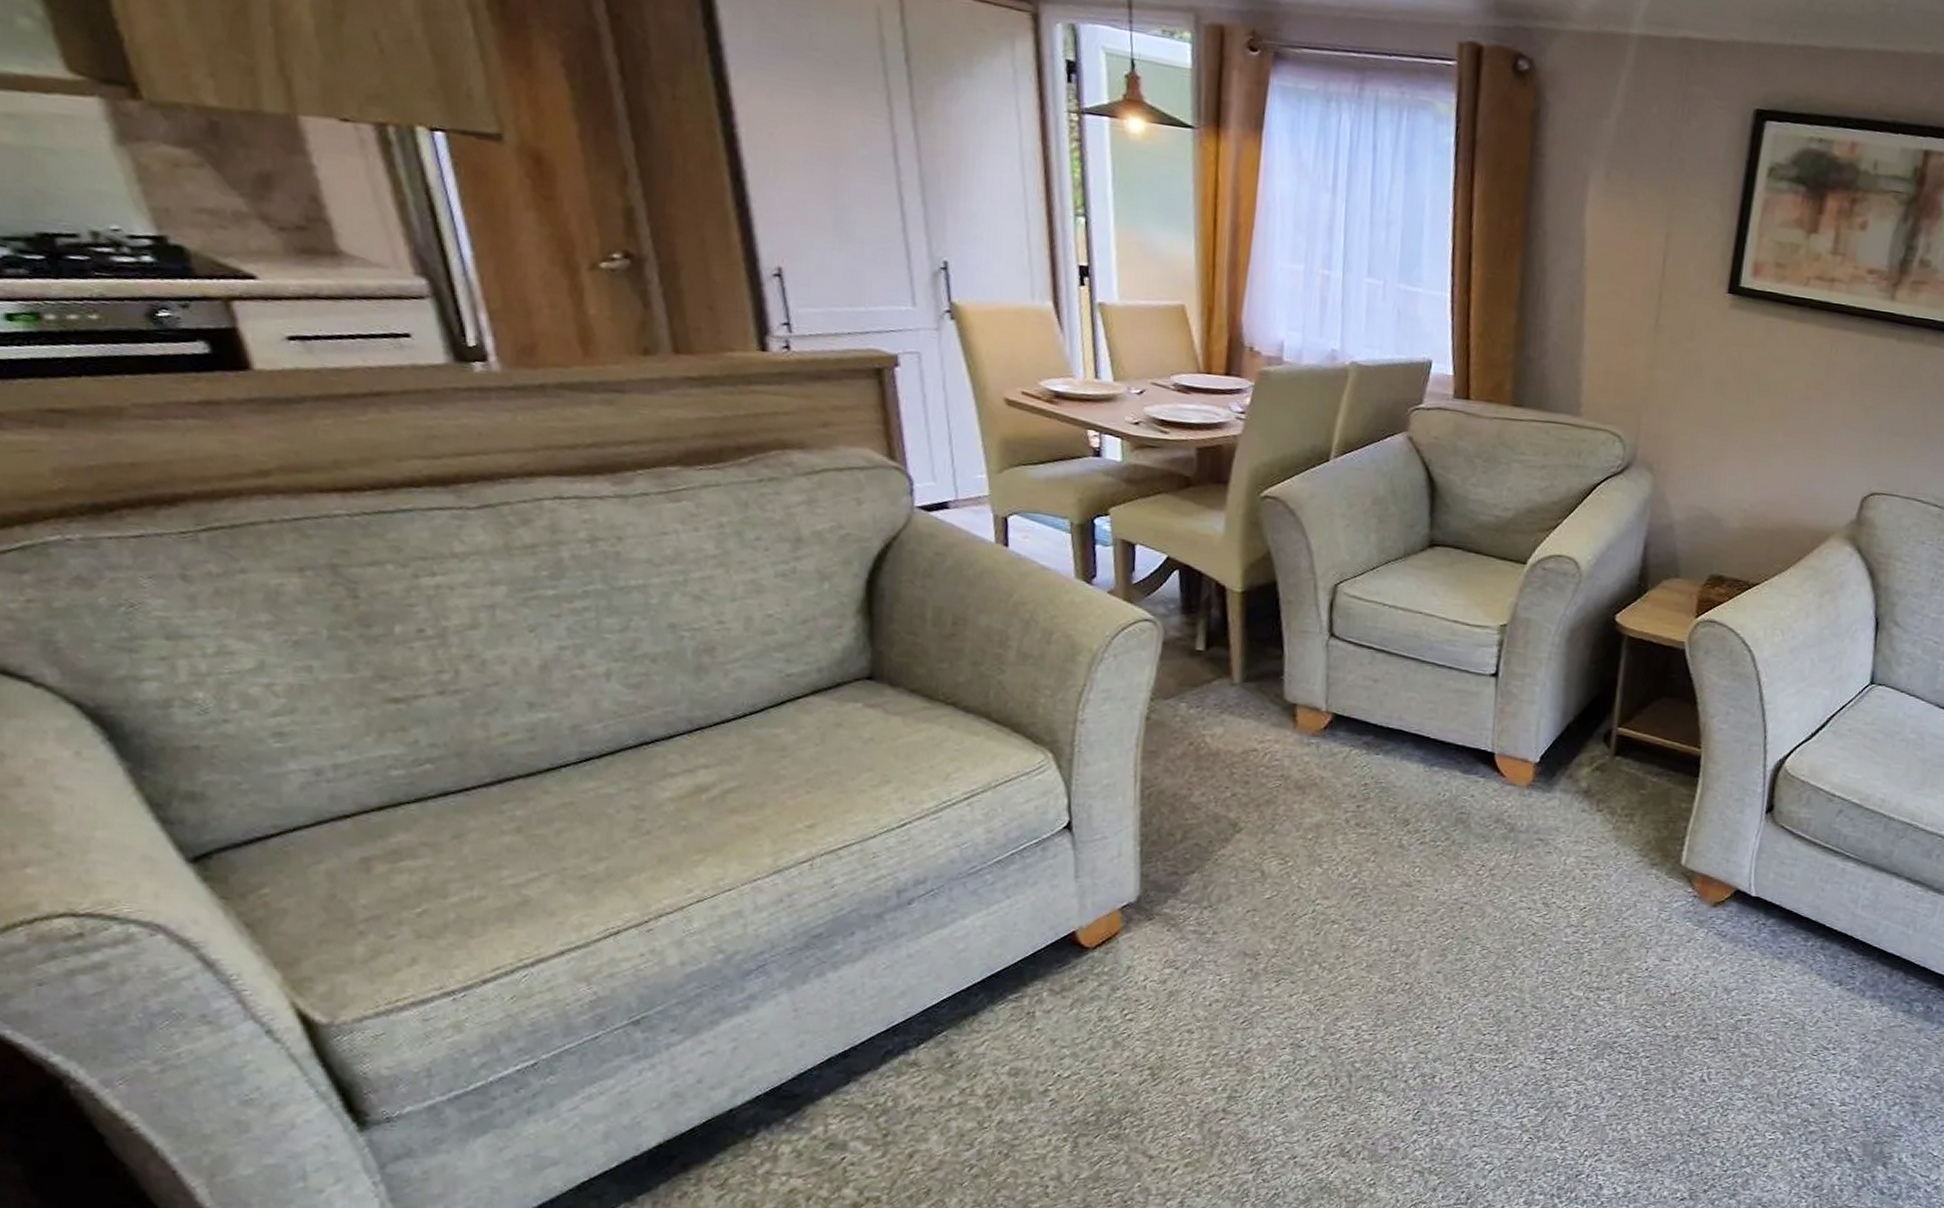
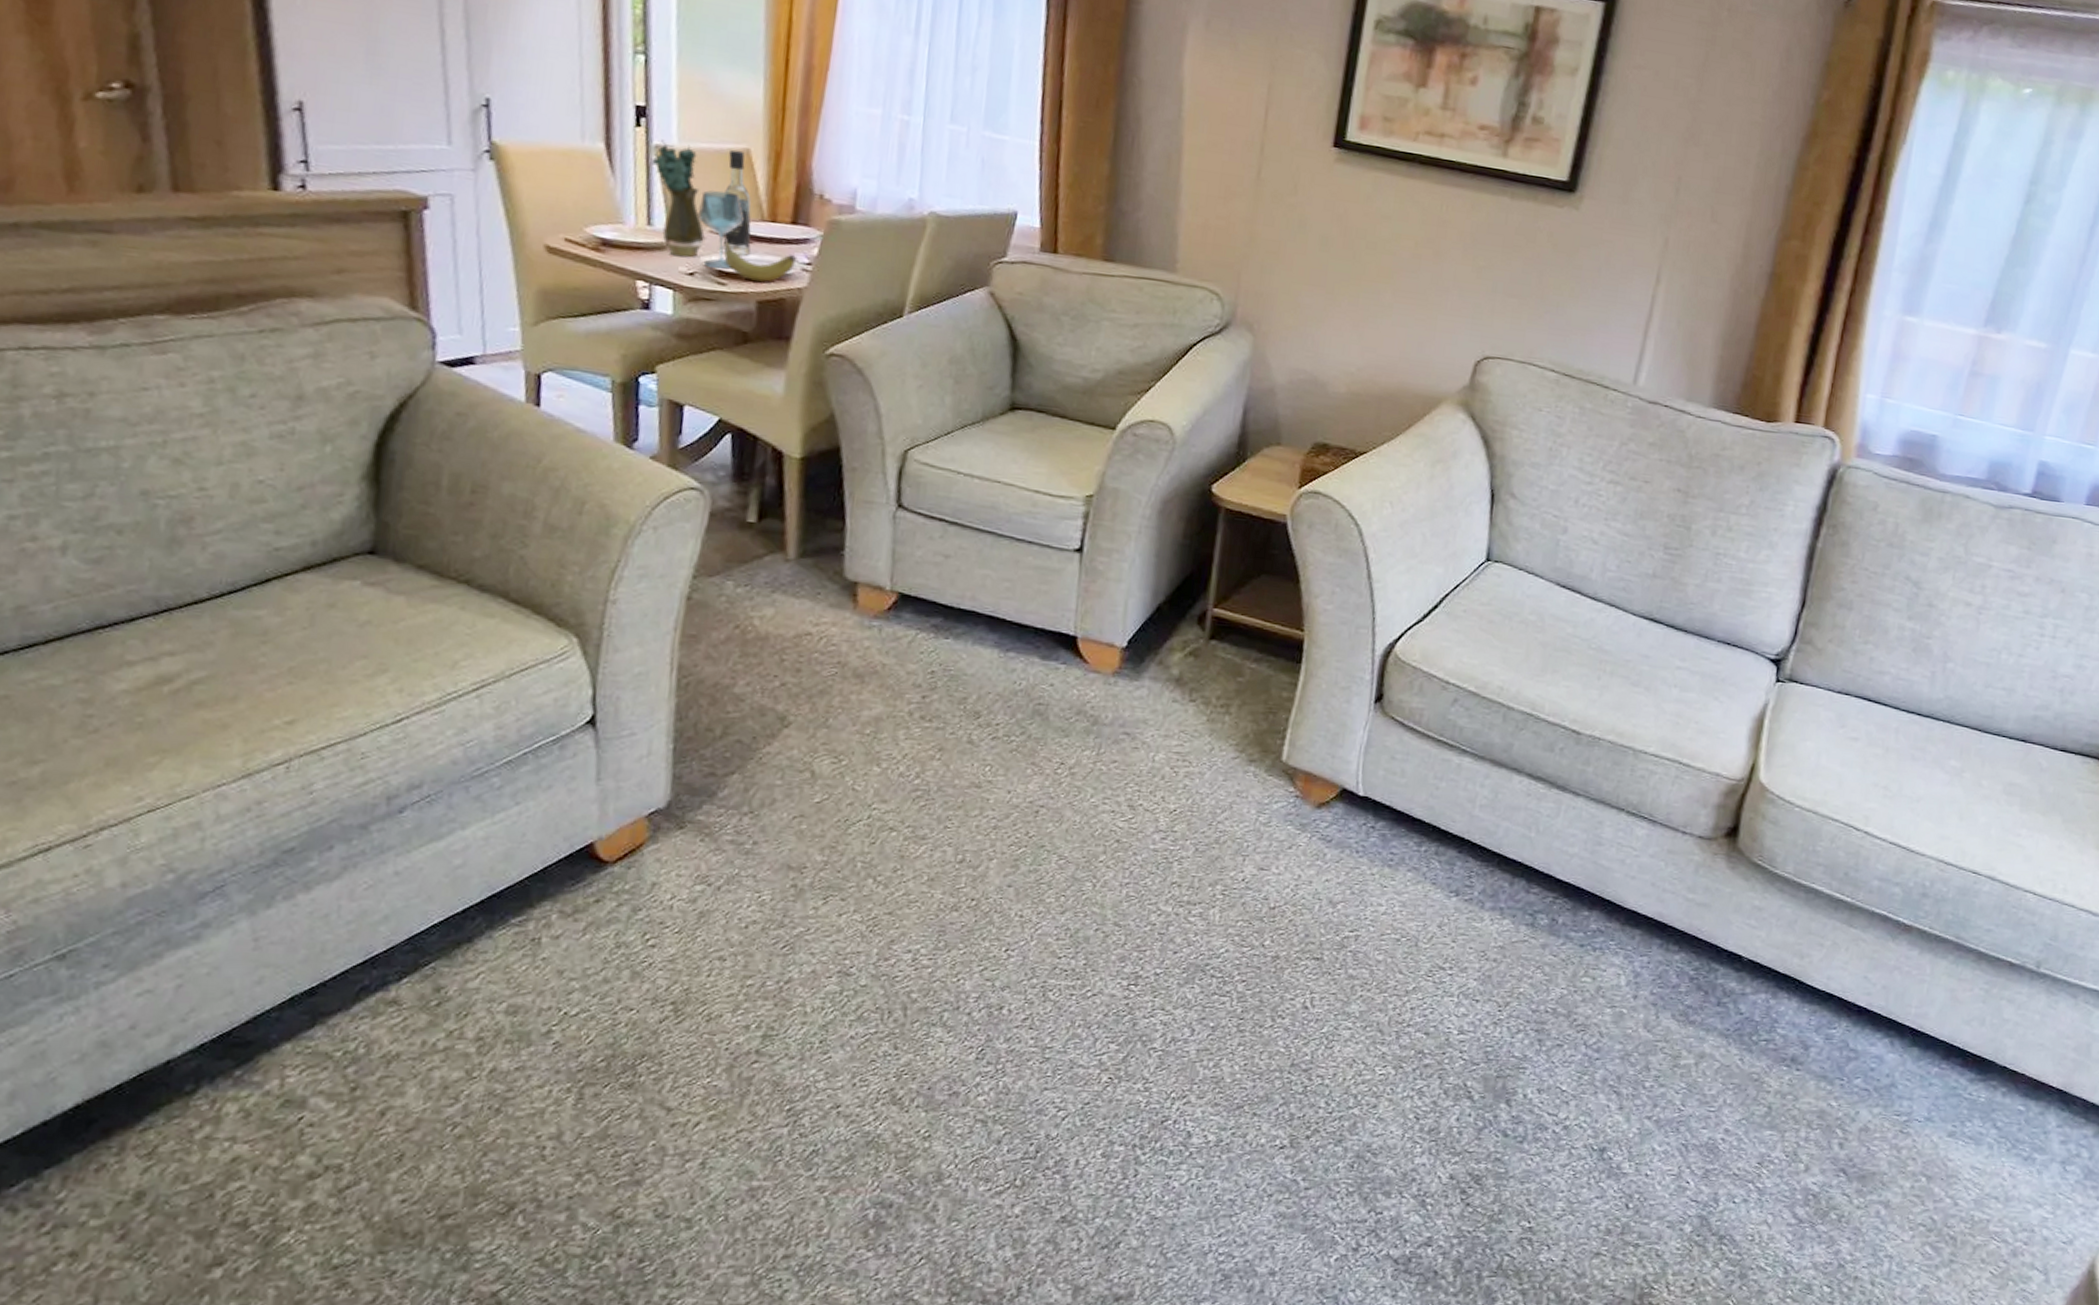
vase: none [1096,297,1147,408] -> present [652,139,705,258]
wine glass: none [1140,345,1182,418] -> present [698,190,744,269]
fruit: none [1162,384,1230,430] -> present [721,232,796,282]
bottle: none [1164,306,1190,407] -> present [723,149,752,257]

